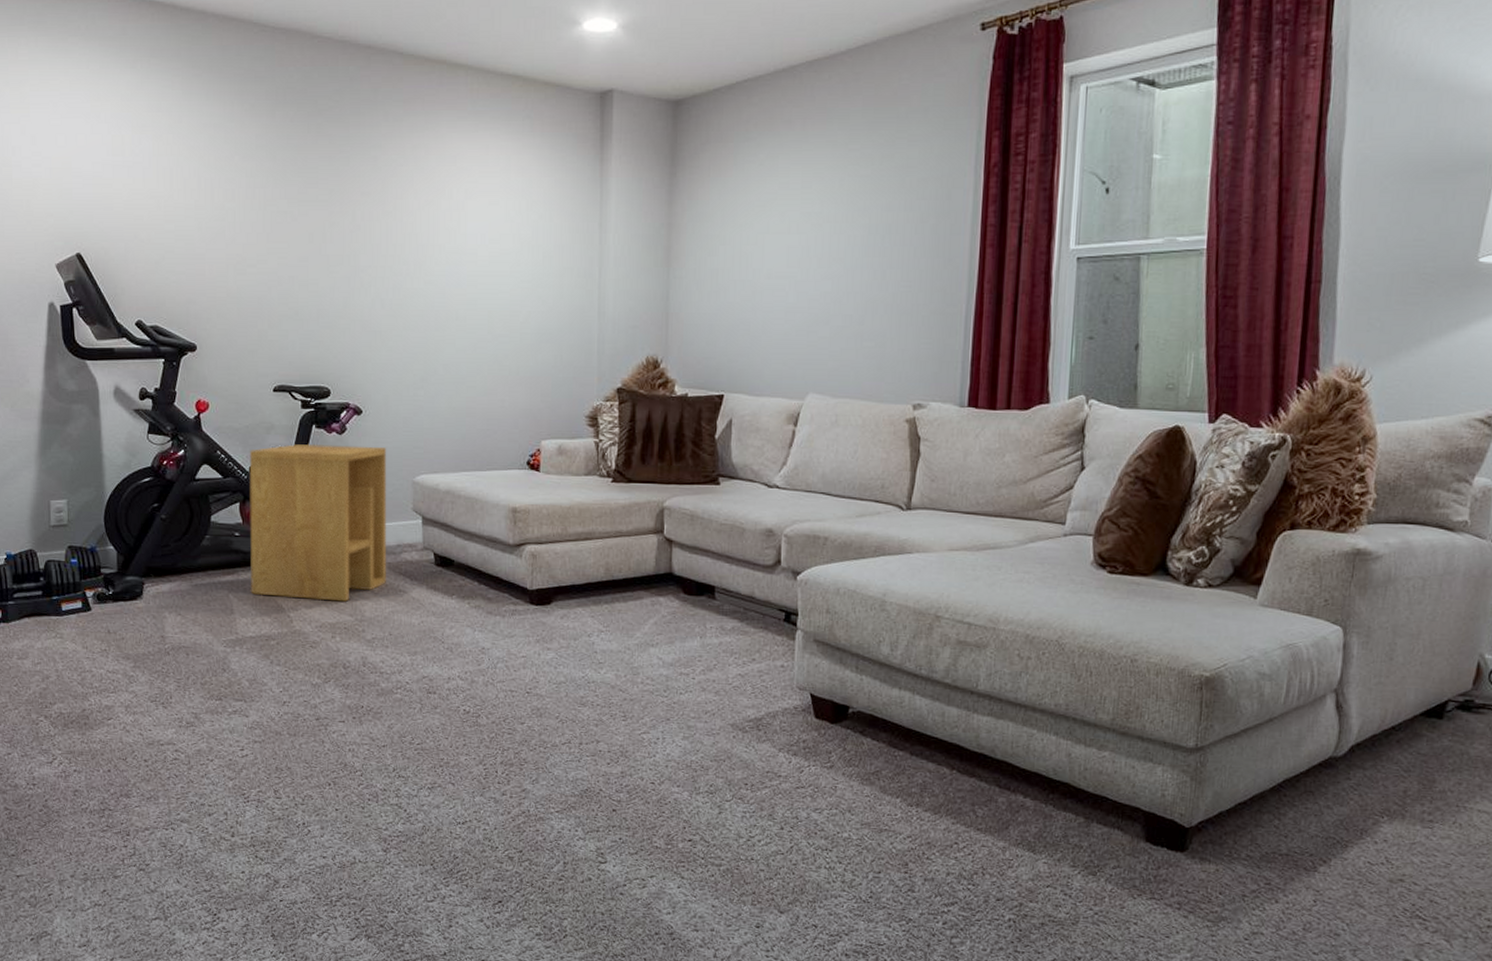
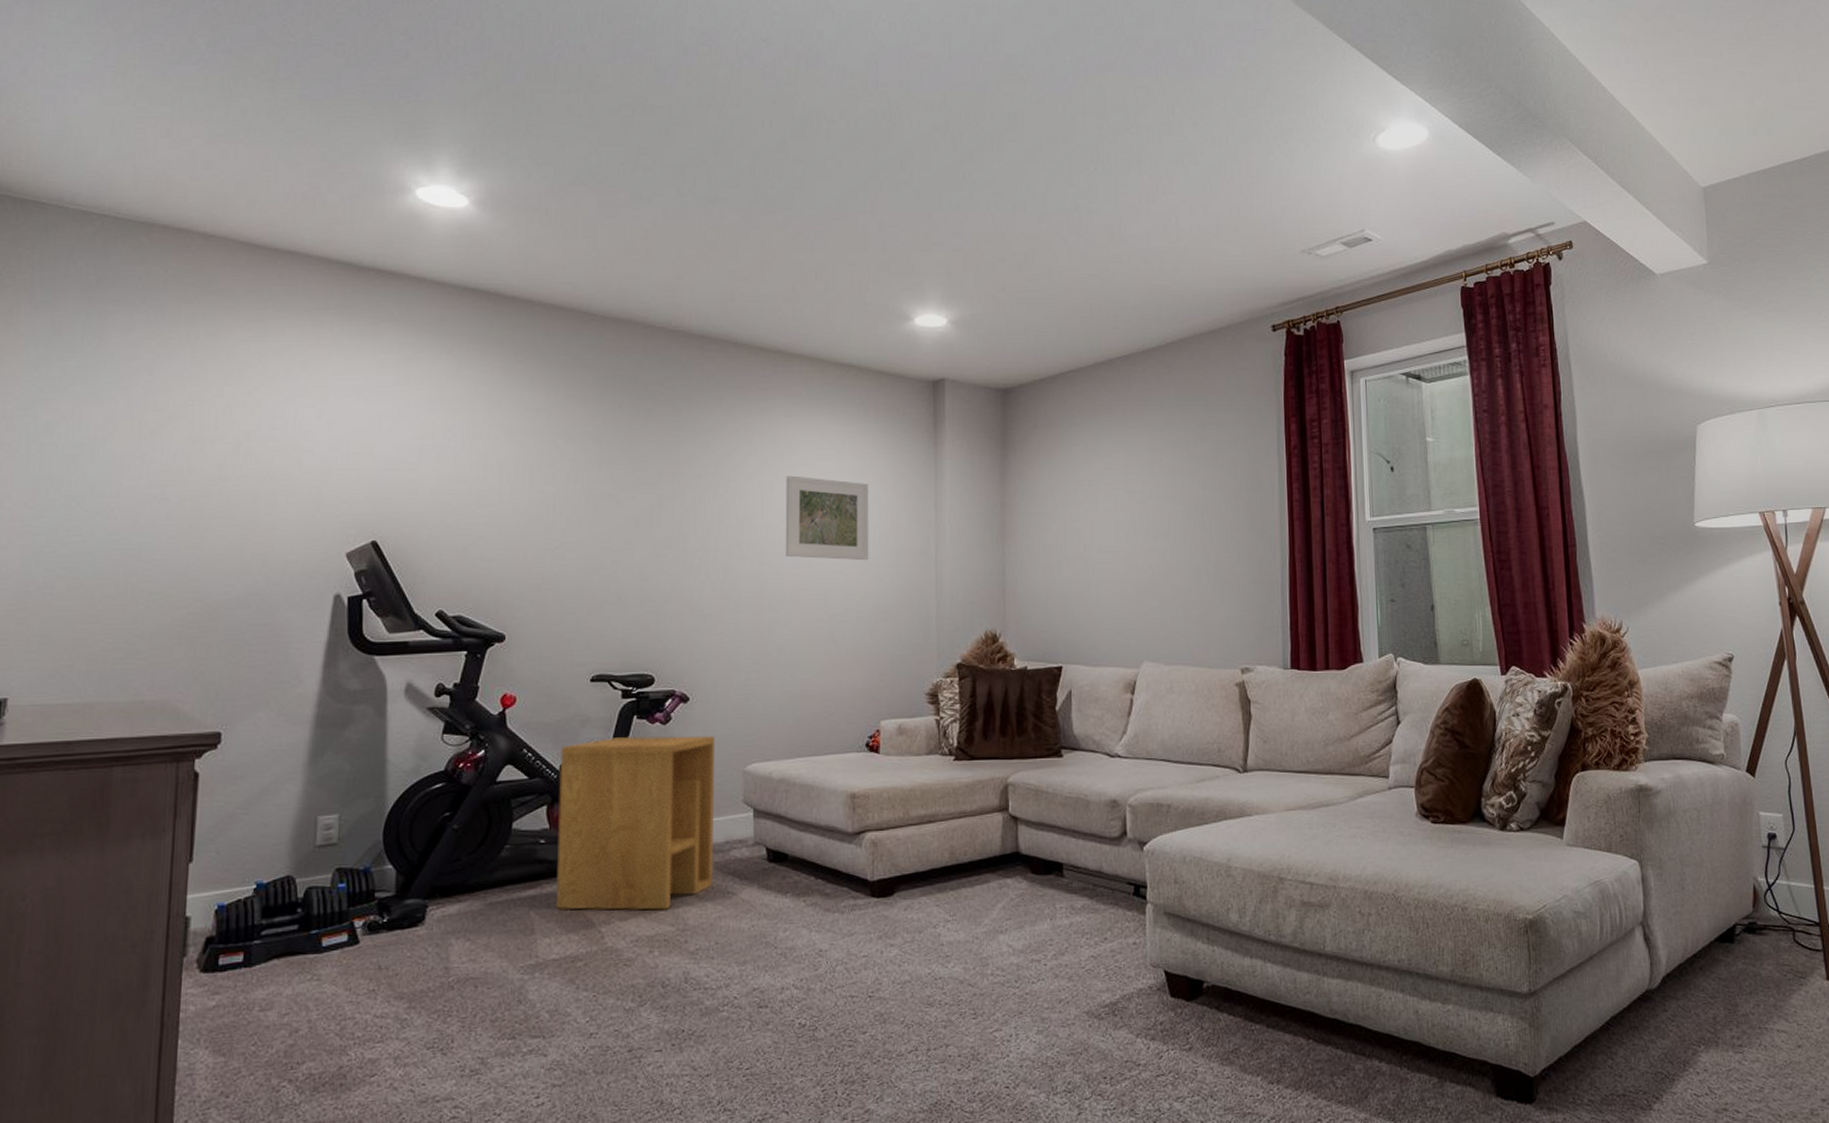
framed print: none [451,193,534,282] -> present [785,475,869,561]

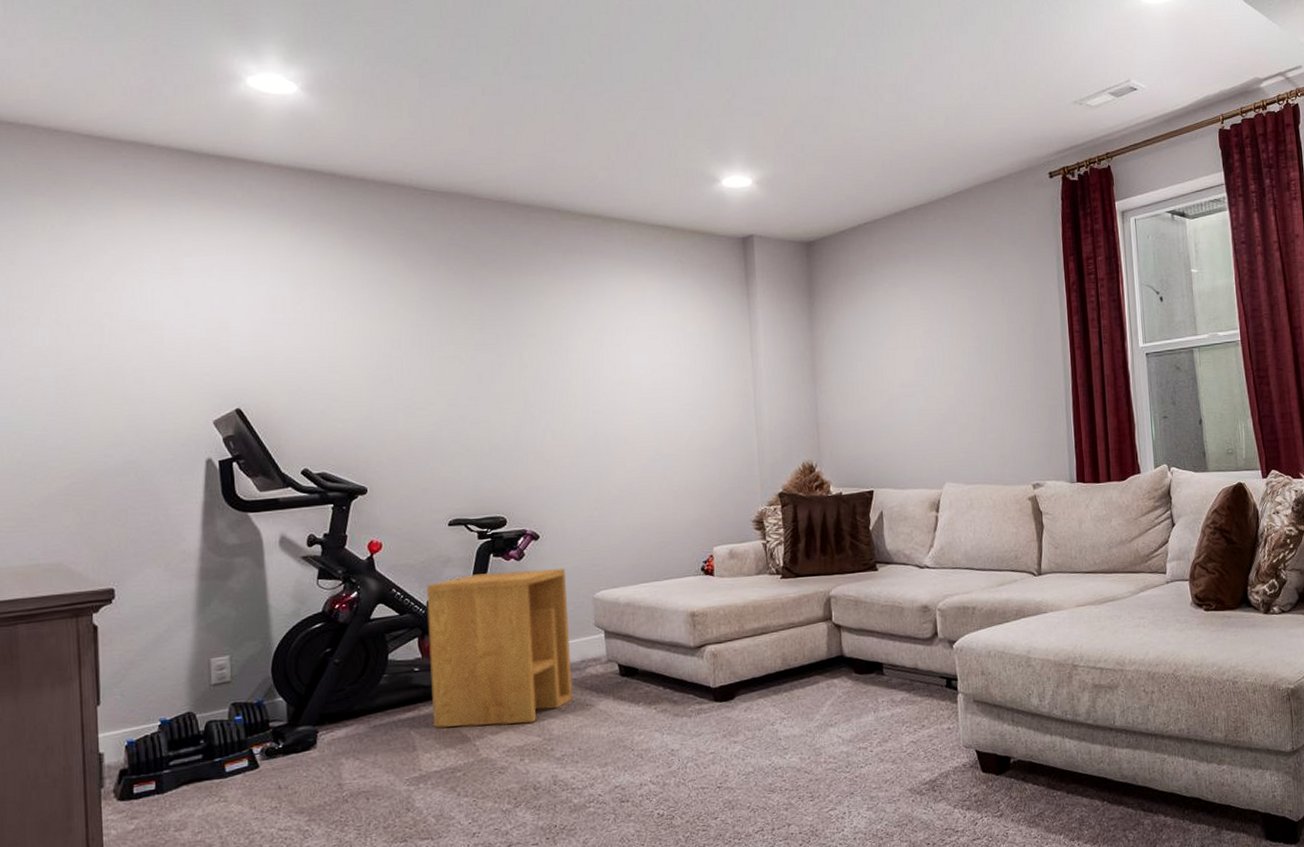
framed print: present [785,475,869,561] -> none [613,330,694,405]

